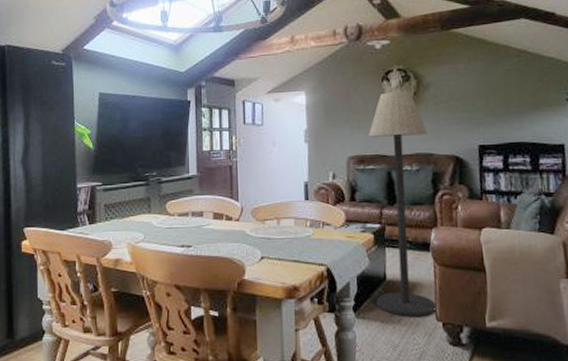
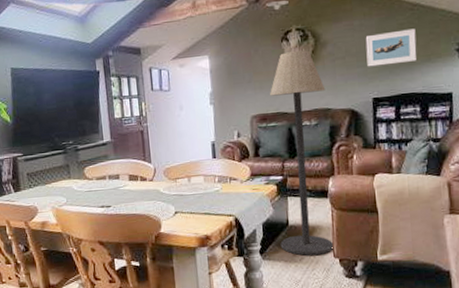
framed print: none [470,75,525,113] -> present [365,28,417,67]

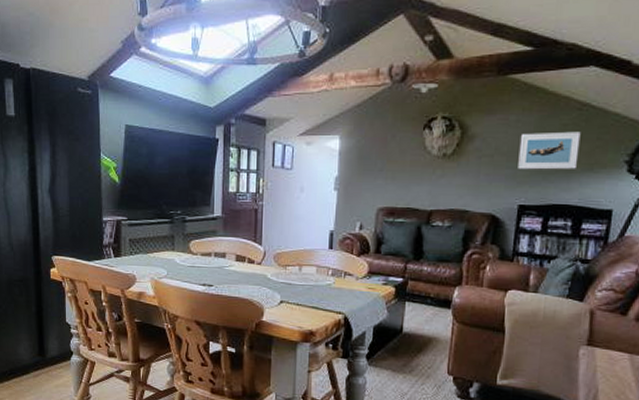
floor lamp: present [270,50,334,256] -> none [390,142,466,369]

